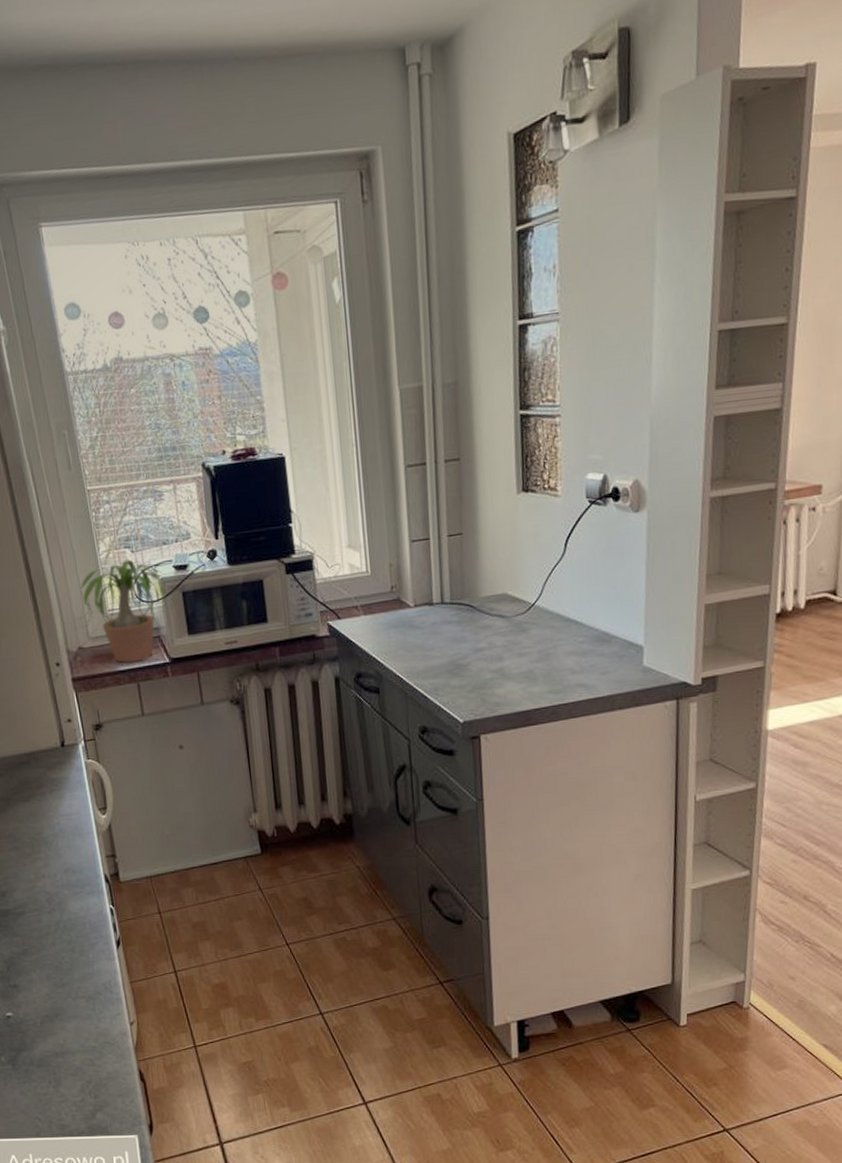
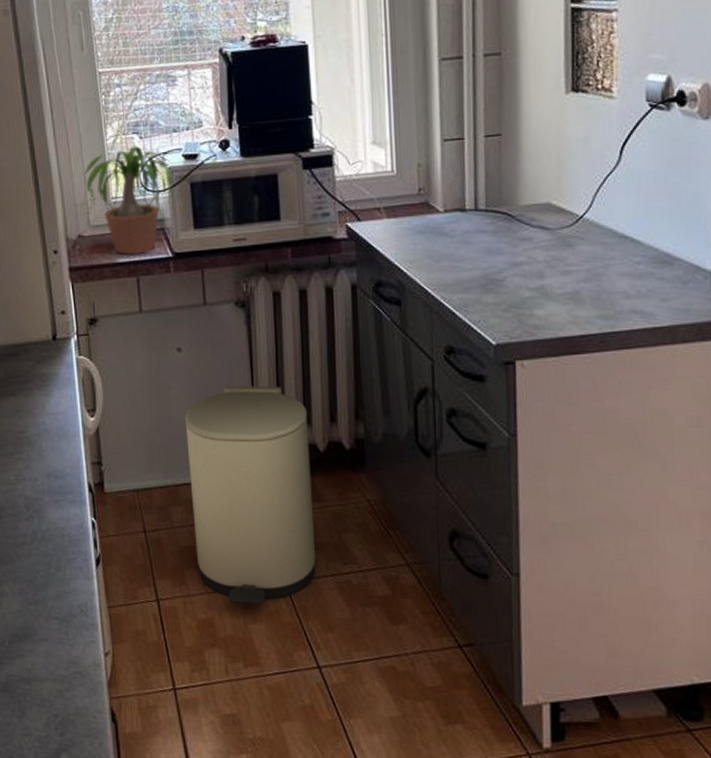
pedal bin: none [189,773,315,968] -> present [184,385,316,605]

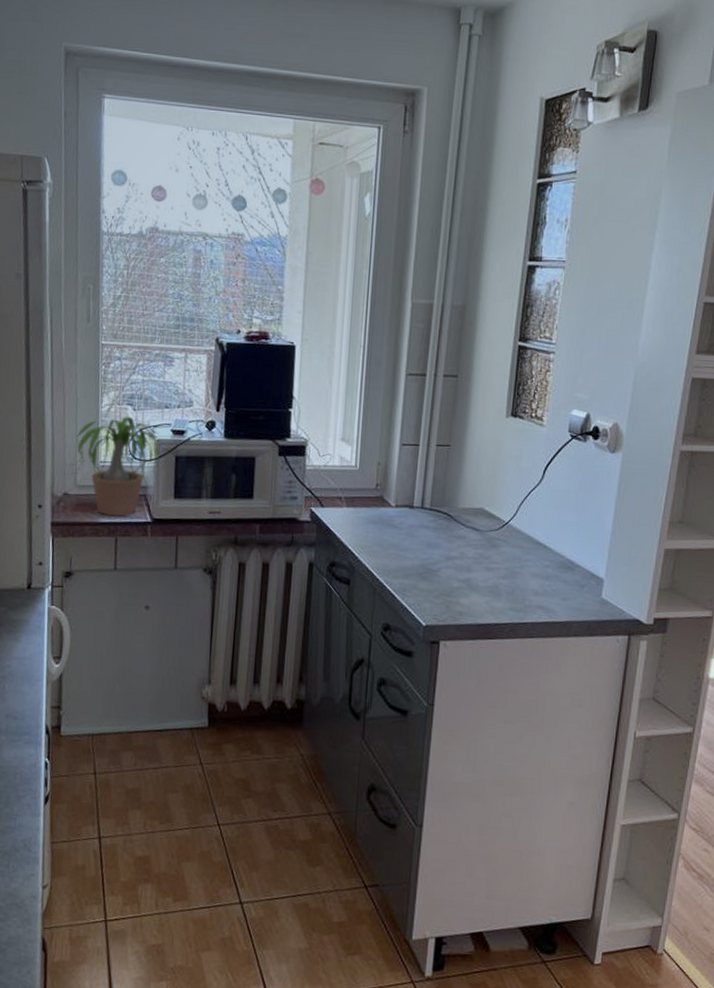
pedal bin: present [184,385,316,605] -> none [141,644,258,845]

